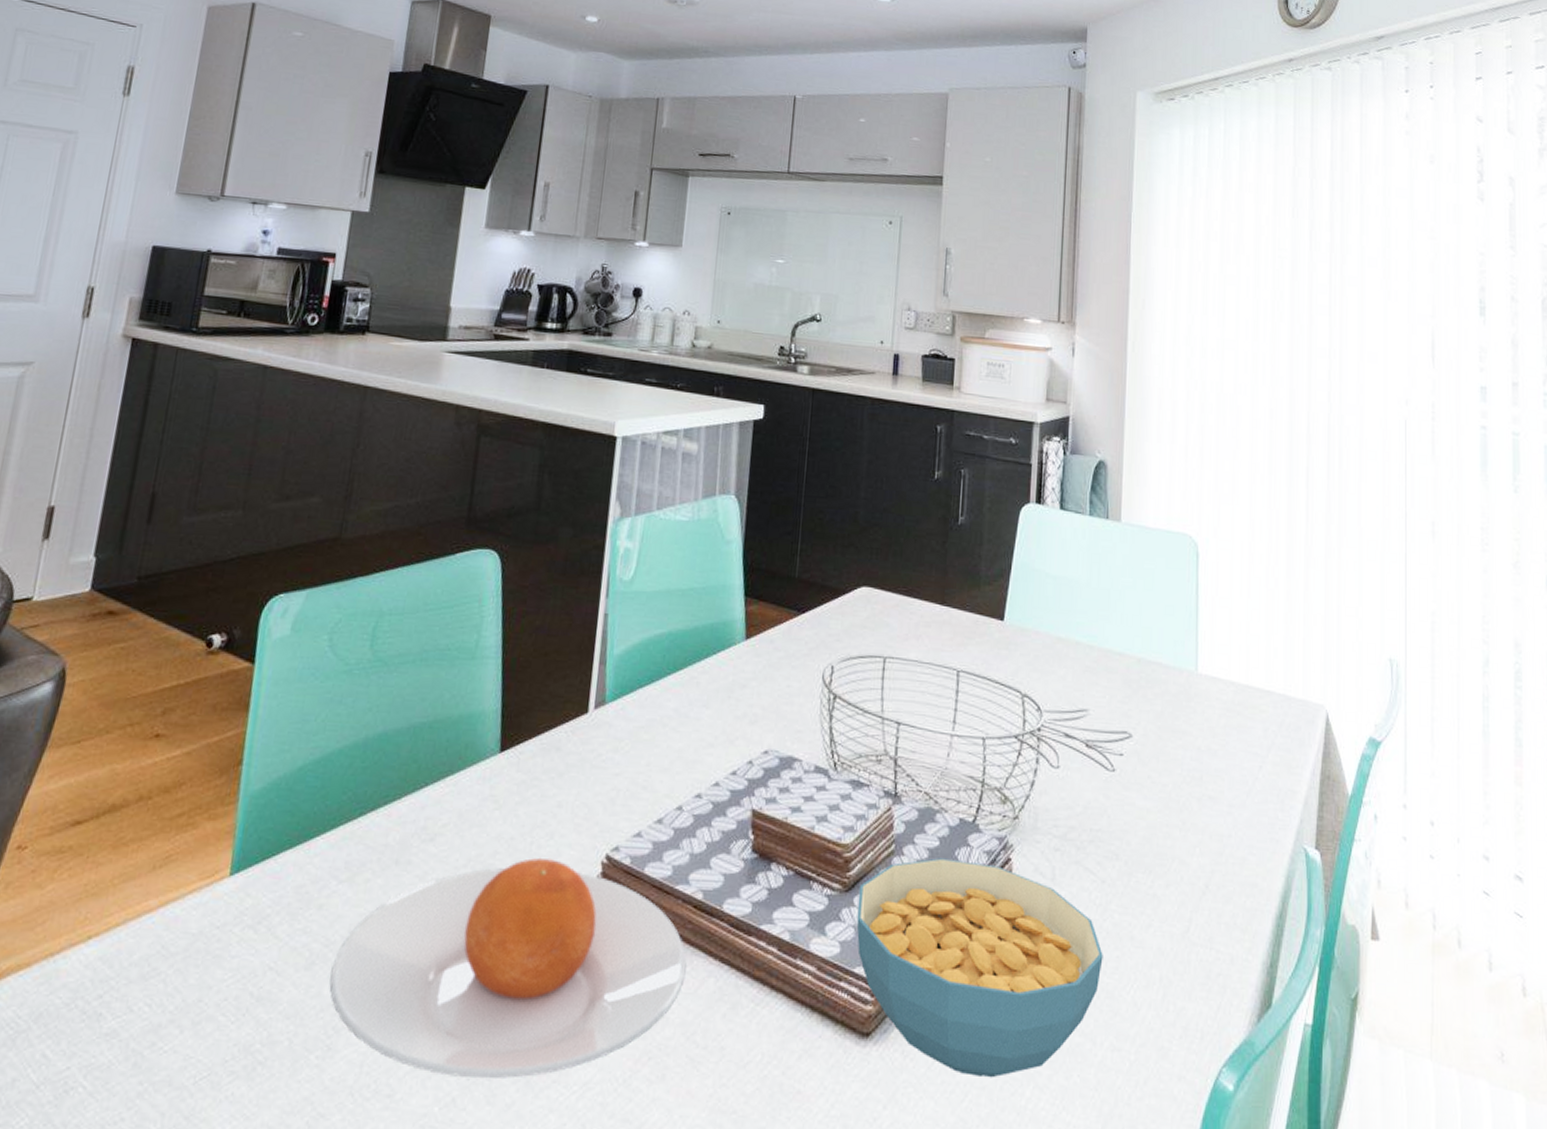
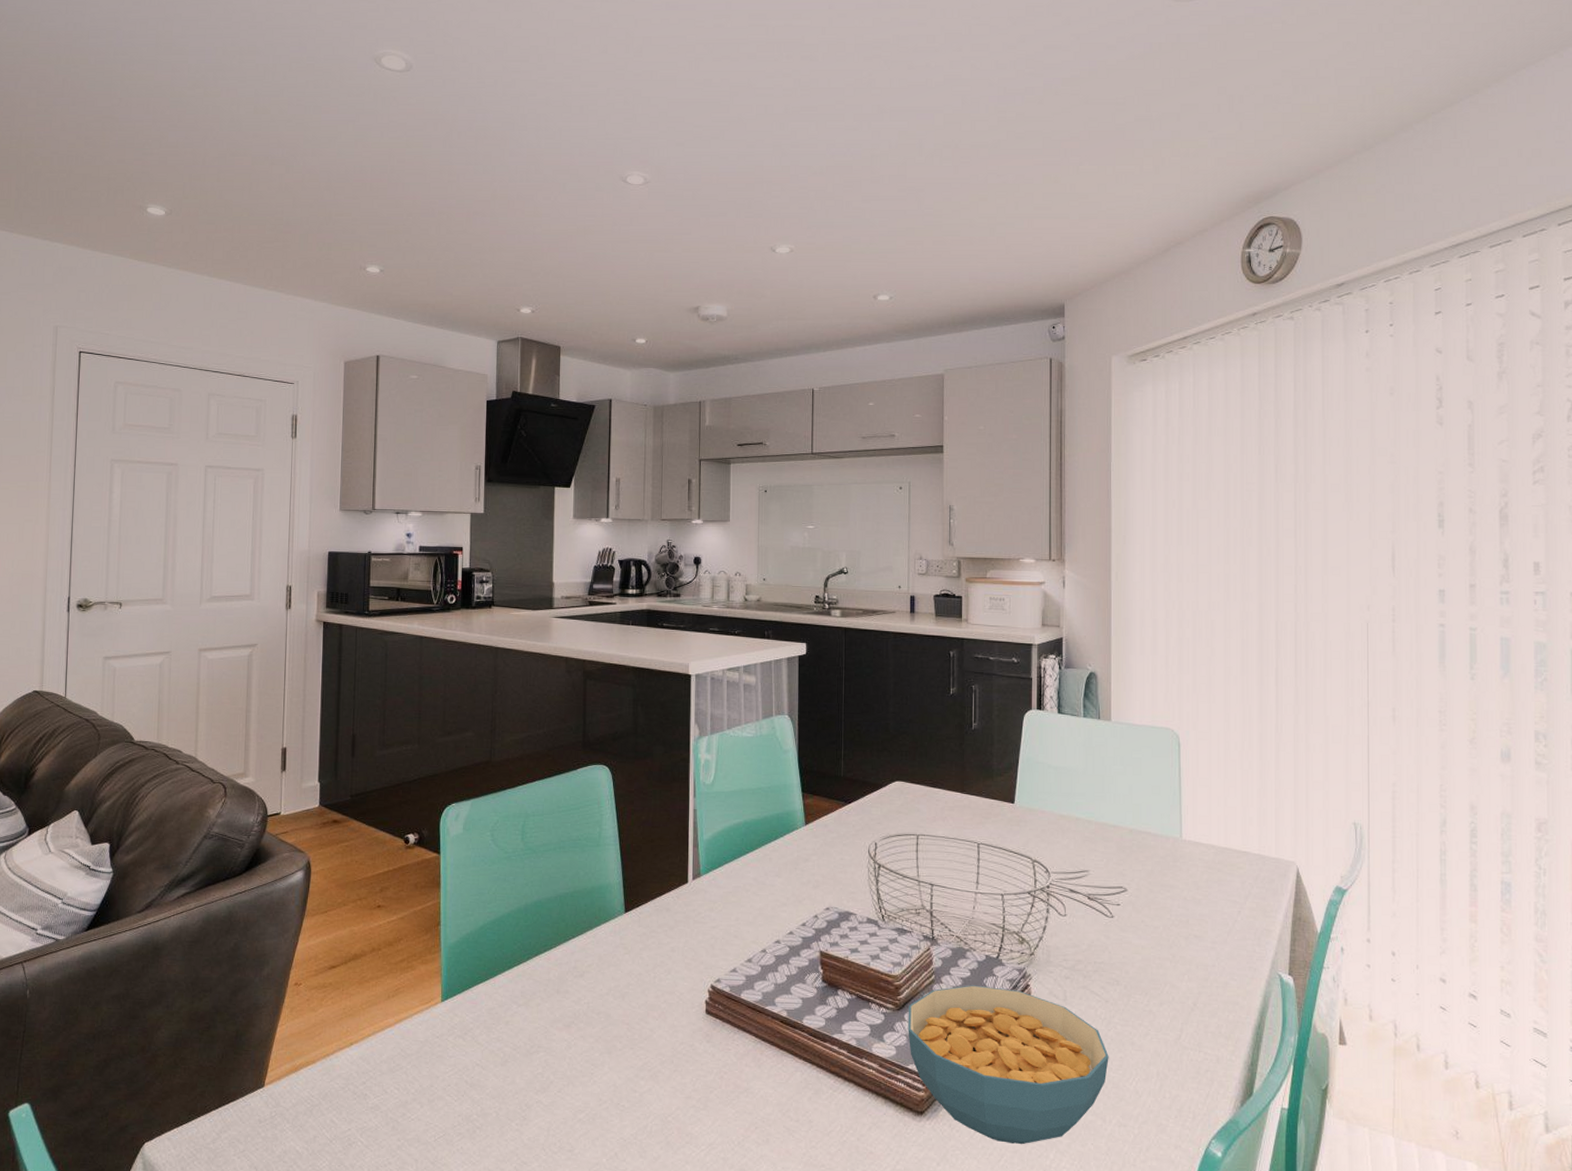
plate: present [329,857,687,1079] -> none [520,987,778,1140]

